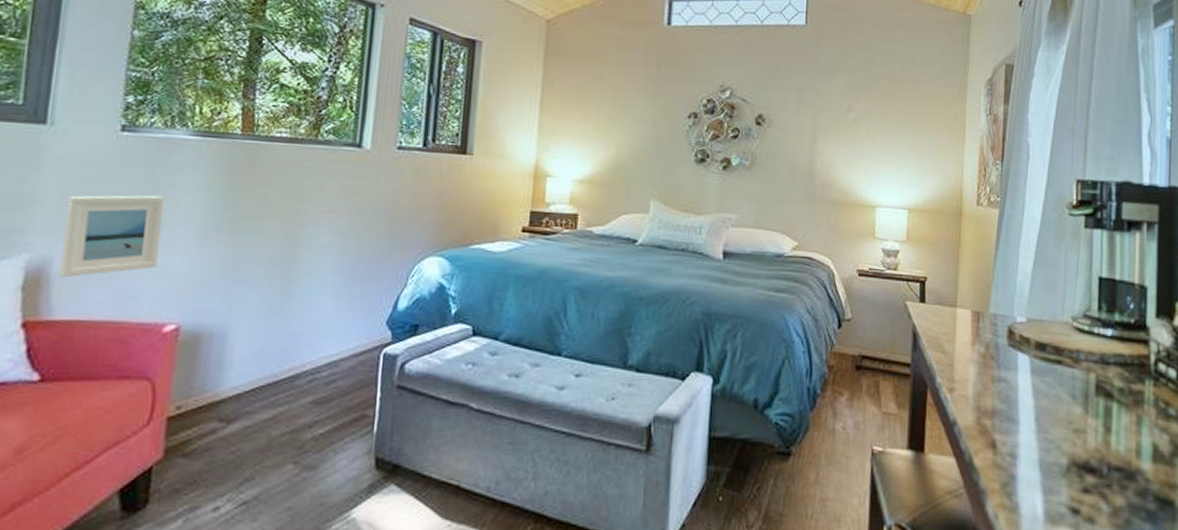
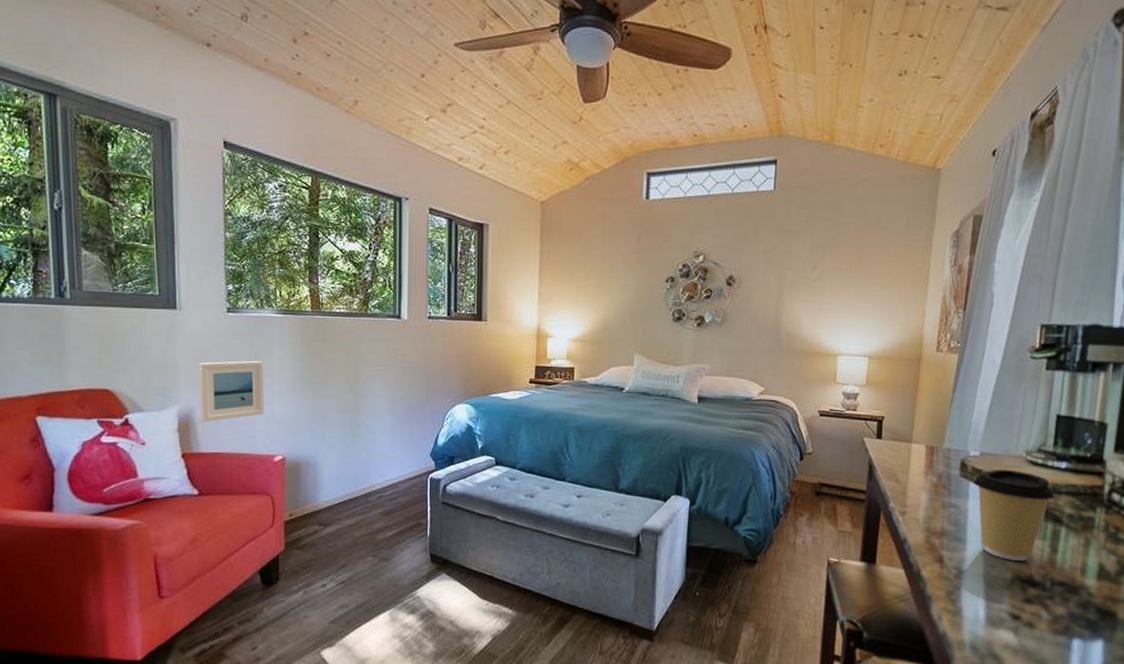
coffee cup: none [1022,337,1104,443] -> present [973,469,1055,561]

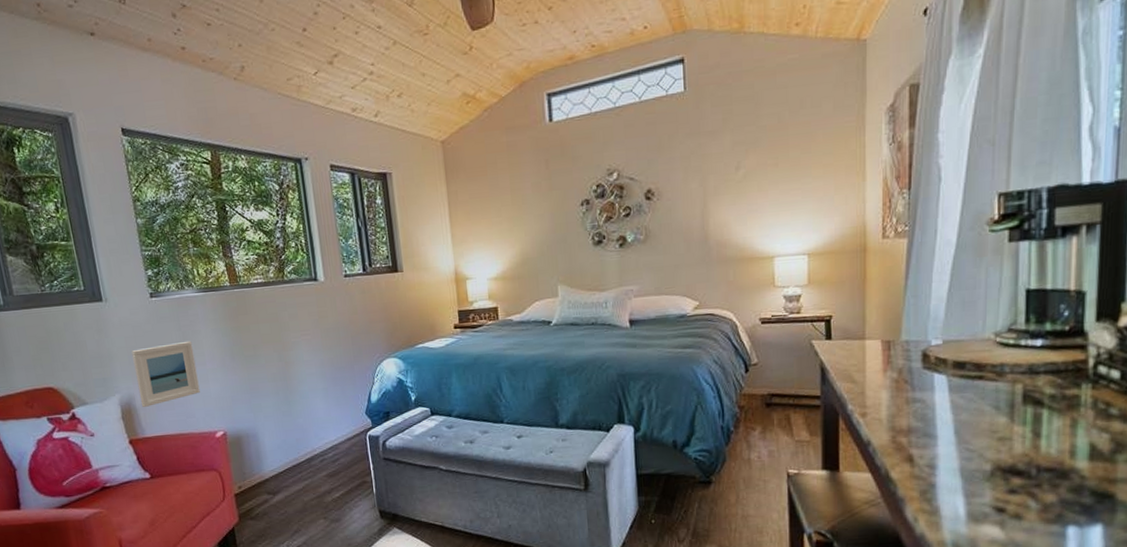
coffee cup: present [973,469,1055,561] -> none [938,354,1032,451]

